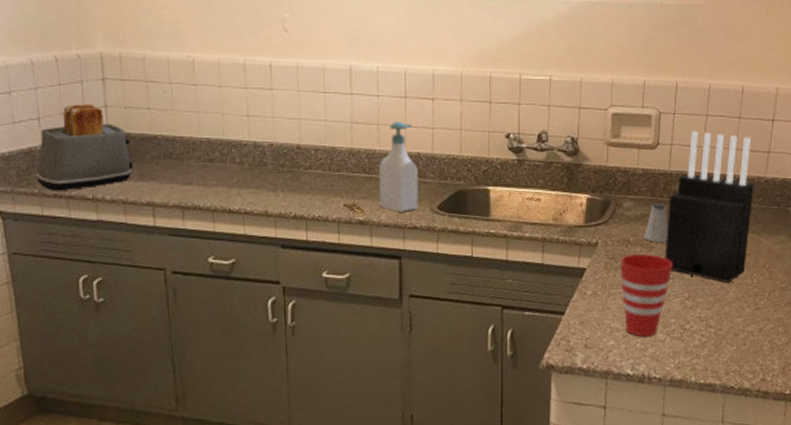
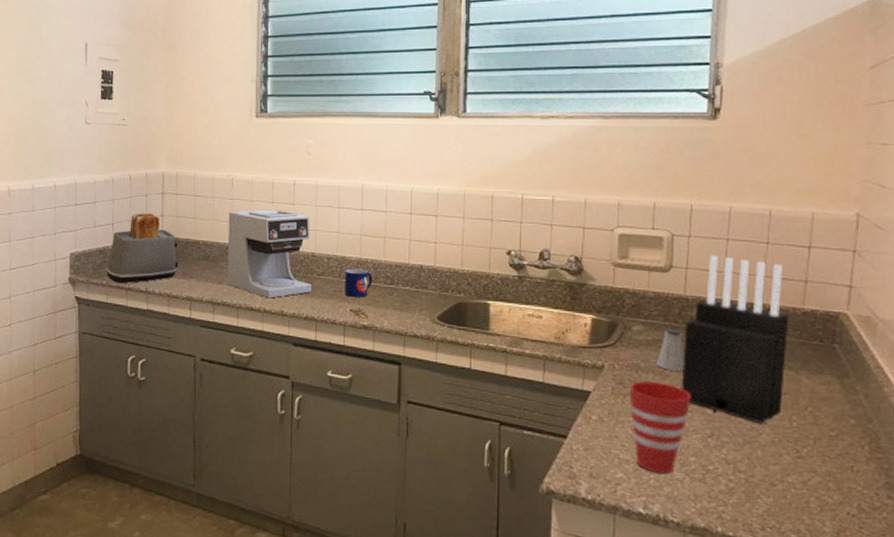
coffee maker: none [192,96,299,198] -> present [227,209,311,299]
mug: none [336,159,367,191] -> present [345,268,372,297]
soap bottle: present [378,121,418,212] -> none [382,235,420,320]

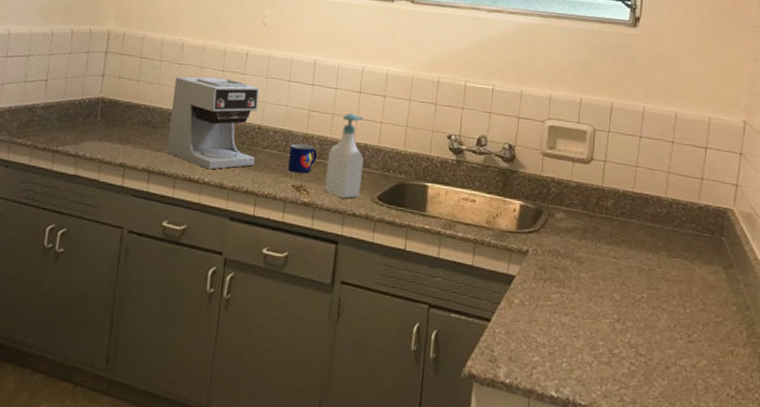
toaster: present [106,213,178,284] -> none [32,71,117,145]
soap bottle: none [382,235,420,320] -> present [324,112,364,199]
cup: present [629,381,692,474] -> none [549,267,603,357]
saltshaker: present [656,328,685,371] -> none [574,217,600,258]
knife block: present [681,255,789,424] -> none [594,150,687,310]

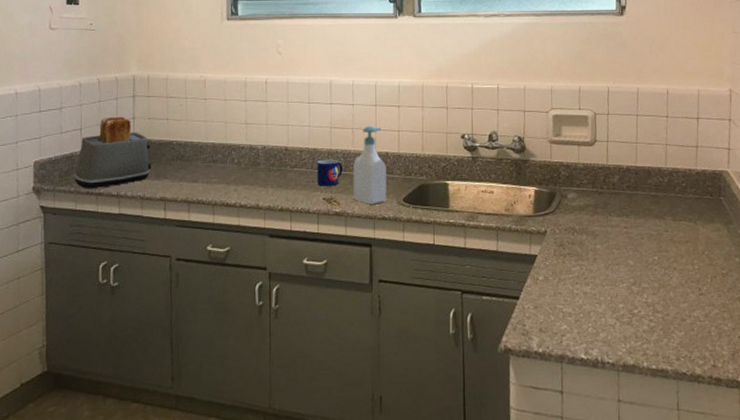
toaster: none [32,71,117,145] -> present [74,116,151,189]
coffee maker: present [166,76,260,170] -> none [201,107,285,193]

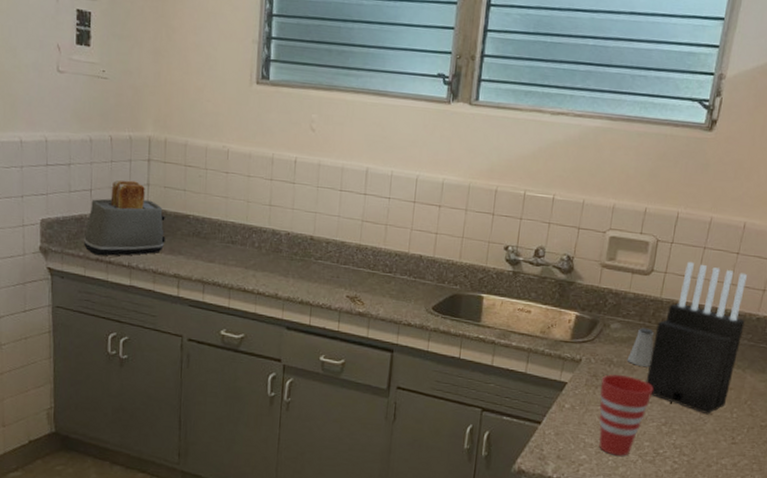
mug: present [317,159,343,186] -> none [342,254,371,284]
soap bottle: present [352,125,387,205] -> none [378,223,418,309]
cup: none [568,242,617,321] -> present [599,374,654,456]
saltshaker: none [588,194,611,230] -> present [627,327,655,367]
knife block: none [608,129,687,270] -> present [645,261,747,415]

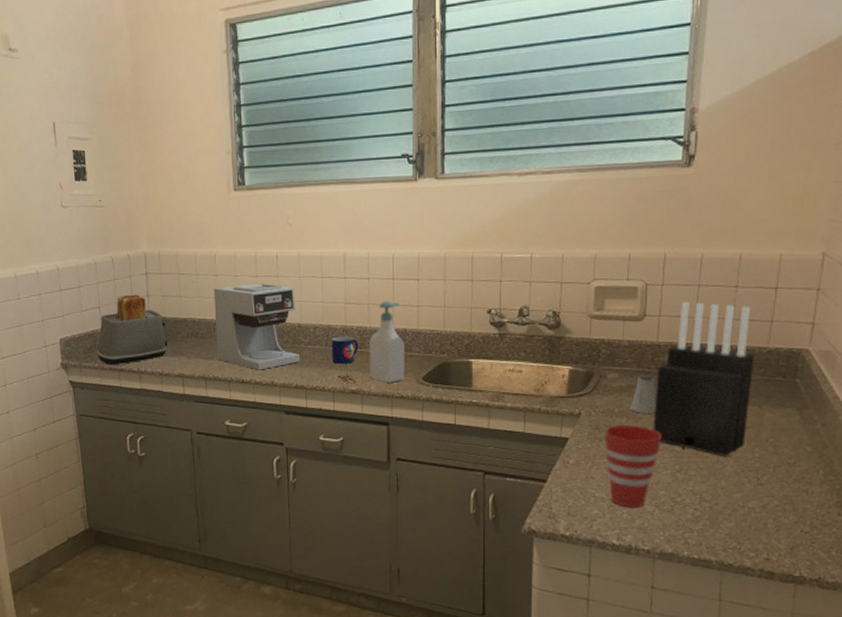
coffee maker: none [219,185,310,281] -> present [213,283,300,371]
mug: none [342,254,371,284] -> present [331,336,358,364]
soap bottle: none [378,223,418,309] -> present [369,300,405,383]

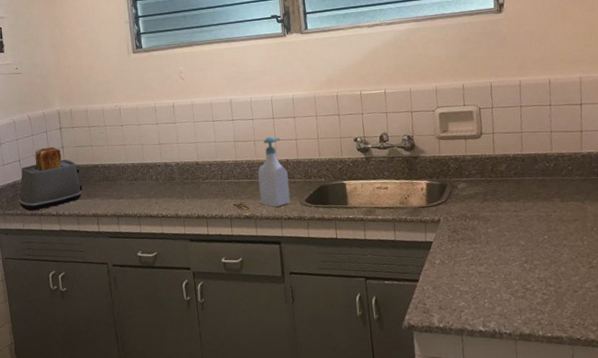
coffee maker: present [213,283,300,371] -> none [120,129,199,205]
mug: present [331,336,358,364] -> none [225,169,249,194]
cup: present [604,425,662,508] -> none [461,226,509,298]
saltshaker: present [629,374,657,414] -> none [479,182,500,216]
knife block: present [653,301,755,457] -> none [497,120,575,247]

